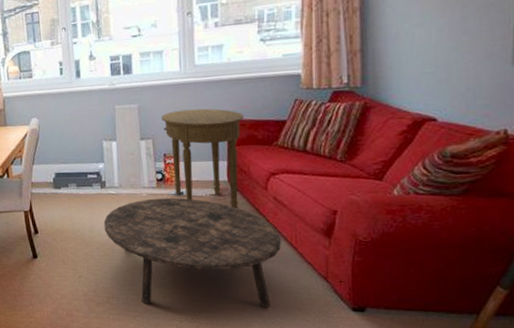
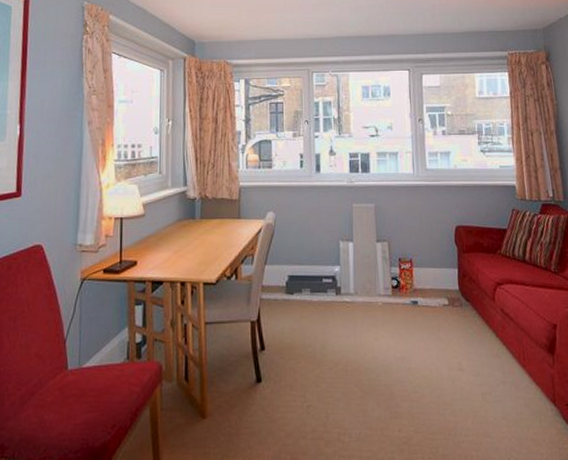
coffee table: present [103,197,281,308] -> none [337,307,511,441]
side table: present [161,108,244,209] -> none [397,212,471,322]

